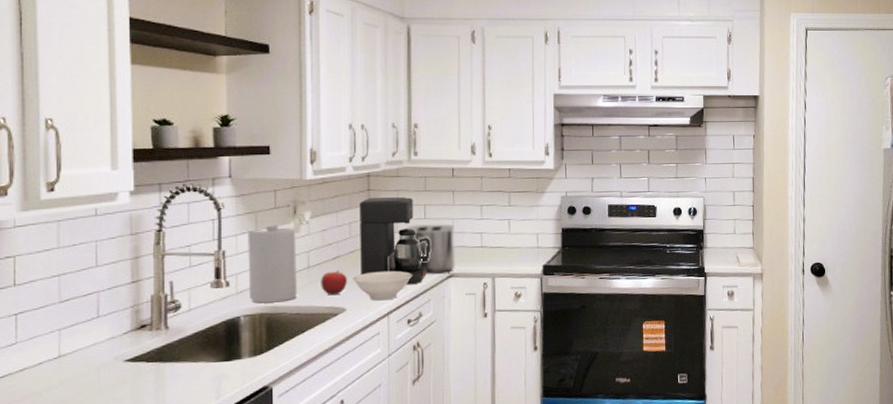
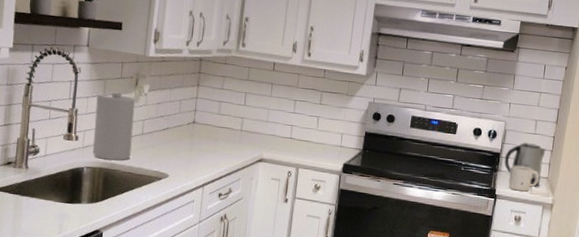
fruit: present [321,270,347,296] -> none [150,140,173,162]
bowl: present [352,270,412,301] -> none [177,146,228,173]
coffee maker: present [359,196,430,284] -> none [184,79,247,163]
toaster: present [406,224,456,273] -> none [227,109,270,156]
kettle: none [708,214,748,259] -> present [504,142,546,187]
mug: none [715,239,745,265] -> present [508,165,539,192]

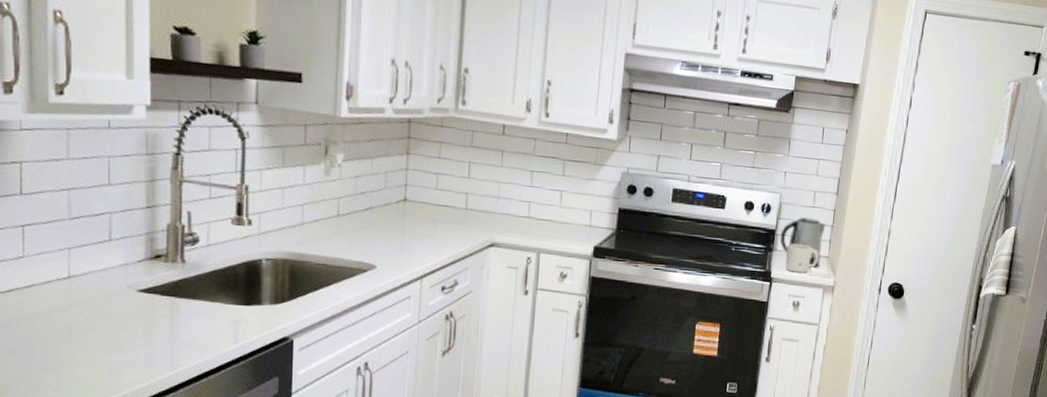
paper towel holder: present [92,92,136,161] -> none [272,163,326,250]

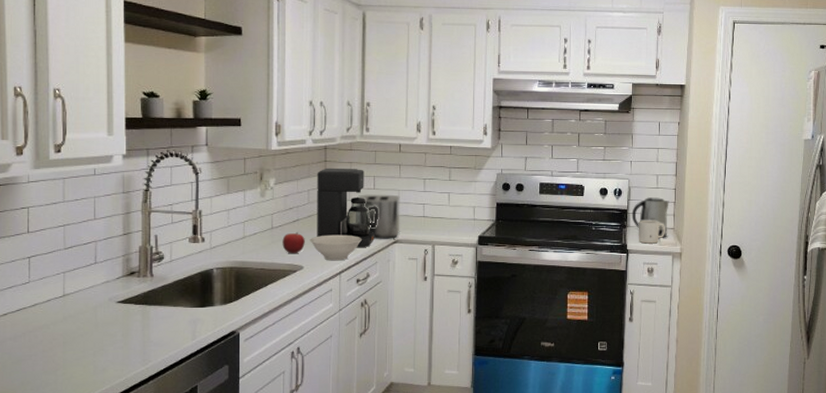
fruit: none [350,223,379,250] -> present [282,232,305,254]
bowl: none [385,229,450,263] -> present [310,234,362,261]
coffee maker: none [394,146,473,249] -> present [317,168,378,247]
toaster: none [447,183,501,240] -> present [357,194,400,238]

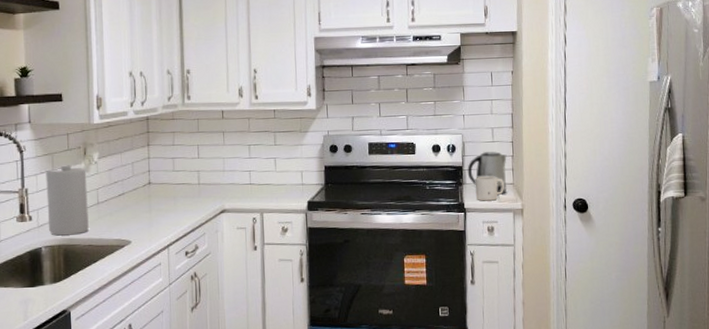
paper towel holder: none [220,189,262,258] -> present [46,165,89,236]
fruit: present [282,232,305,254] -> none [109,206,132,229]
bowl: present [310,234,362,261] -> none [136,206,188,234]
coffee maker: present [317,168,378,247] -> none [140,138,204,219]
toaster: present [357,194,400,238] -> none [182,163,227,208]

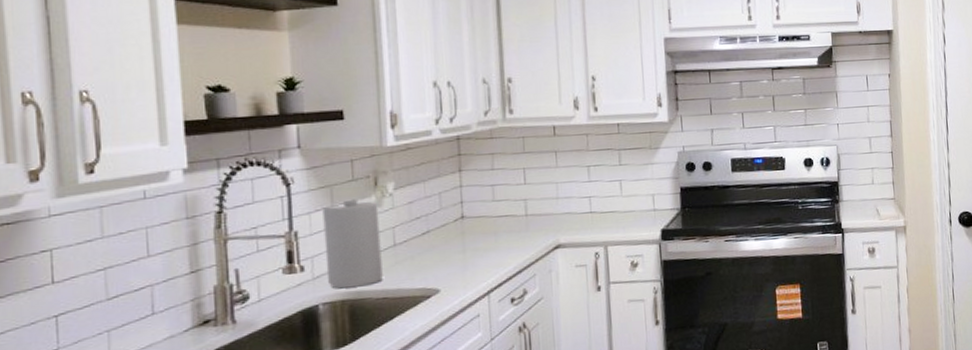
kettle: present [467,151,507,194] -> none [843,163,887,211]
mug: present [474,175,505,201] -> none [852,190,886,220]

